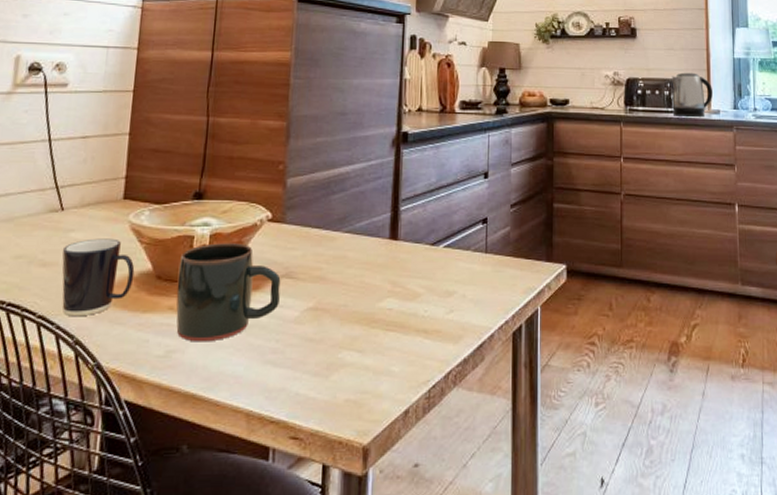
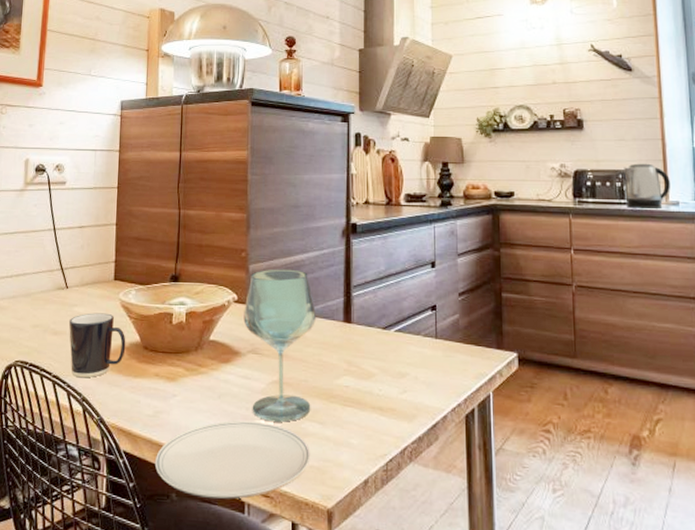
plate: none [163,353,347,448] -> present [154,420,311,500]
mug: present [176,243,281,342] -> none [160,320,248,406]
wine glass: none [277,182,361,353] -> present [243,269,317,422]

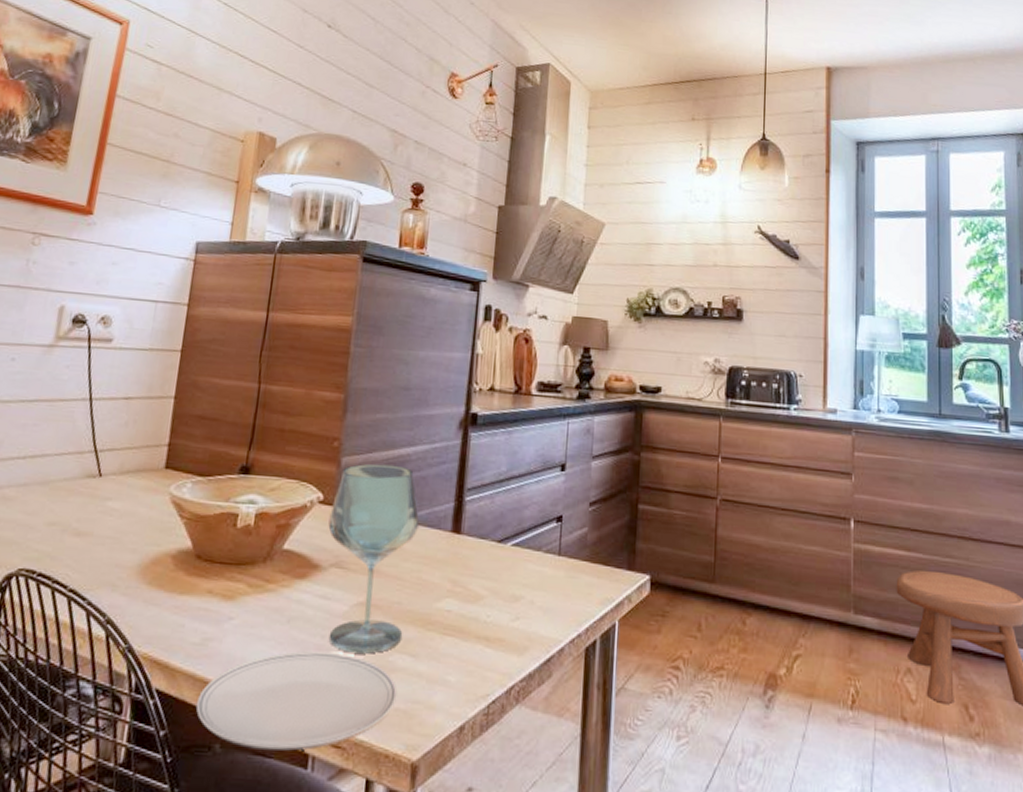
mug: present [68,313,126,378] -> none [94,509,174,594]
kettle: present [624,163,670,210] -> none [781,363,829,417]

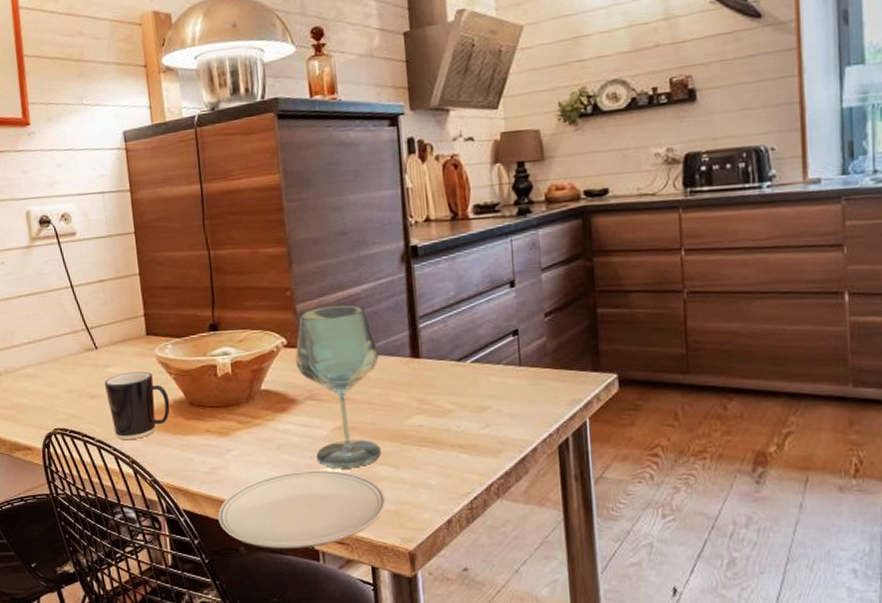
mug: none [94,509,174,594] -> present [104,371,170,441]

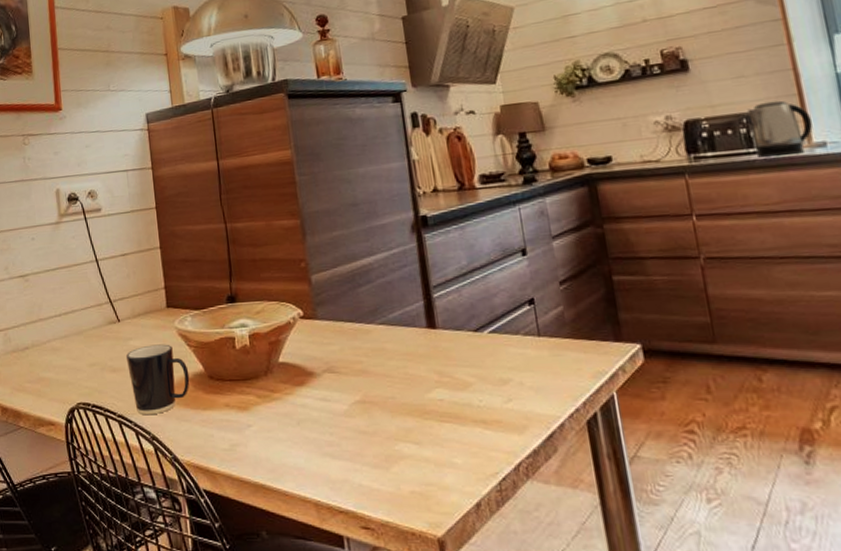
plate: present [217,469,386,550] -> none [238,446,411,535]
wine glass: present [295,304,382,468] -> none [312,275,404,446]
kettle: none [749,135,810,194] -> present [747,100,813,158]

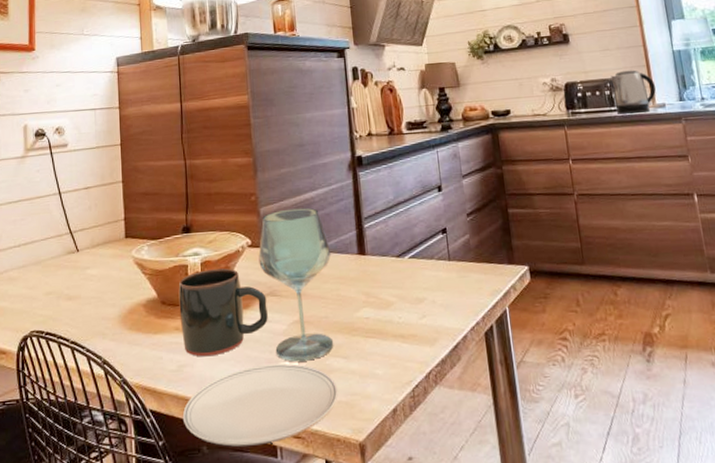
mug: present [125,344,190,416] -> none [82,272,143,341]
mug: none [226,341,327,436] -> present [178,268,268,357]
plate: none [238,446,411,535] -> present [182,363,338,448]
wine glass: none [312,275,404,446] -> present [258,208,334,362]

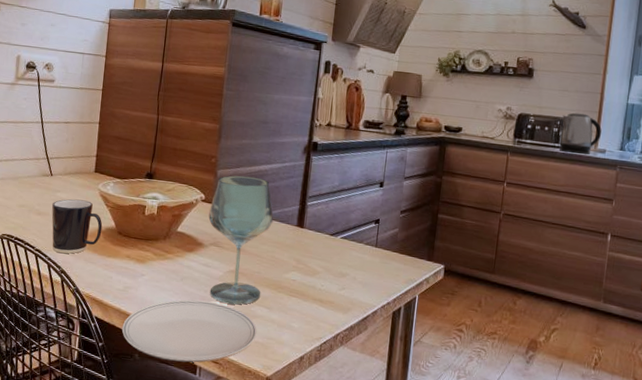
mug: none [82,272,143,341] -> present [51,199,103,254]
mug: present [178,268,268,357] -> none [131,213,210,285]

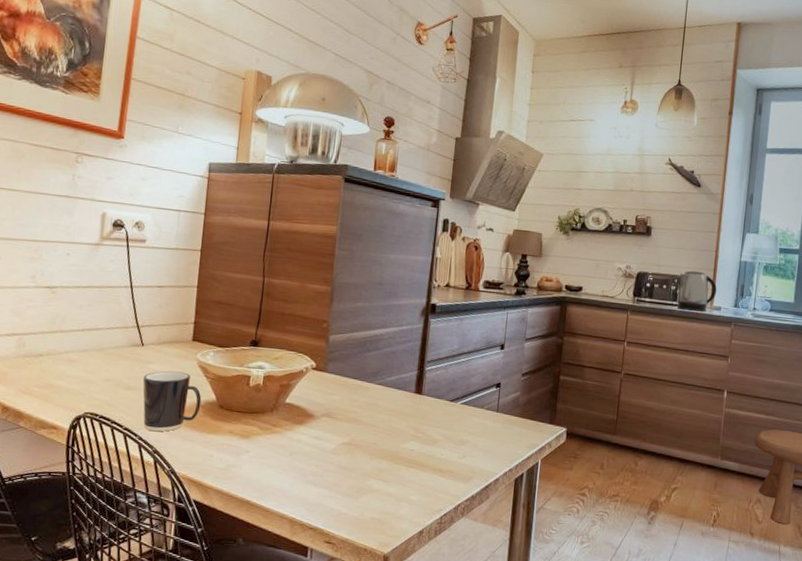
plate: present [121,299,257,363] -> none [223,476,373,545]
wine glass: present [208,175,274,305] -> none [320,341,391,479]

